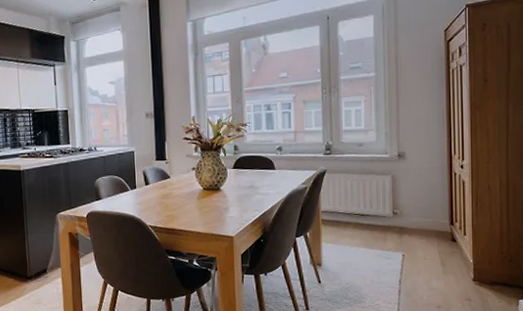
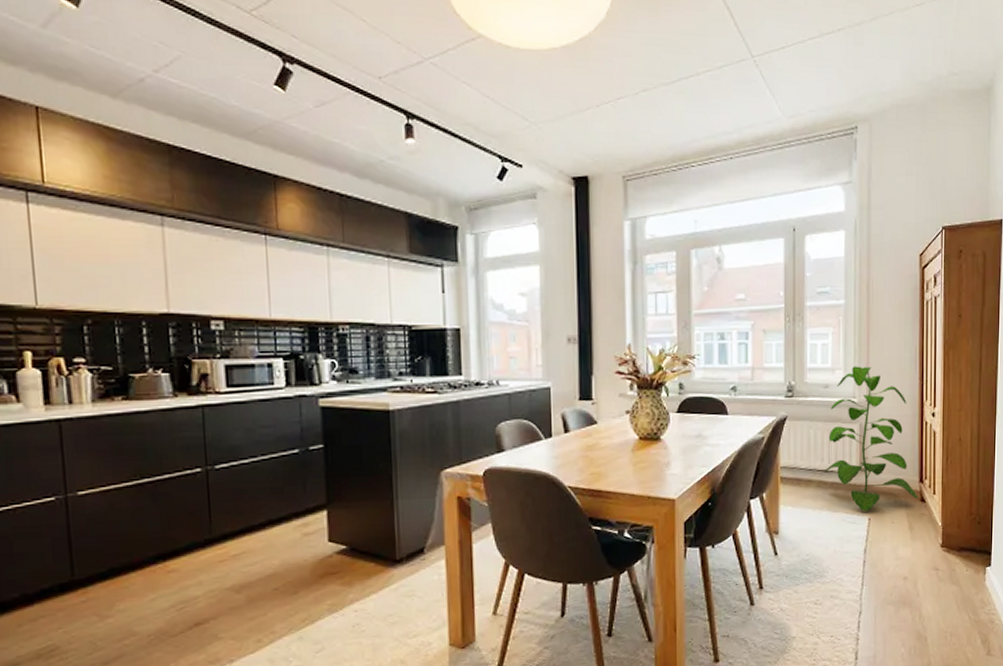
indoor plant: none [359,127,449,249] -> present [823,366,918,512]

